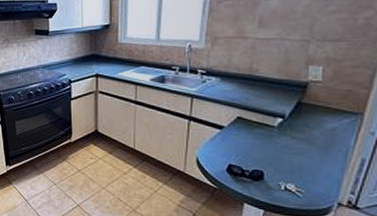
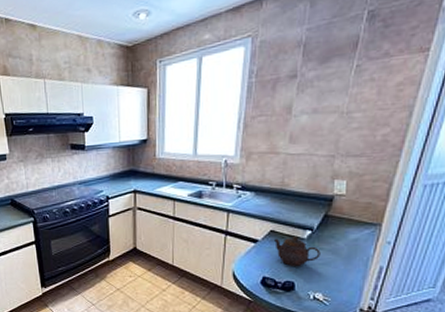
teapot: none [242,123,293,156] -> present [274,235,321,267]

